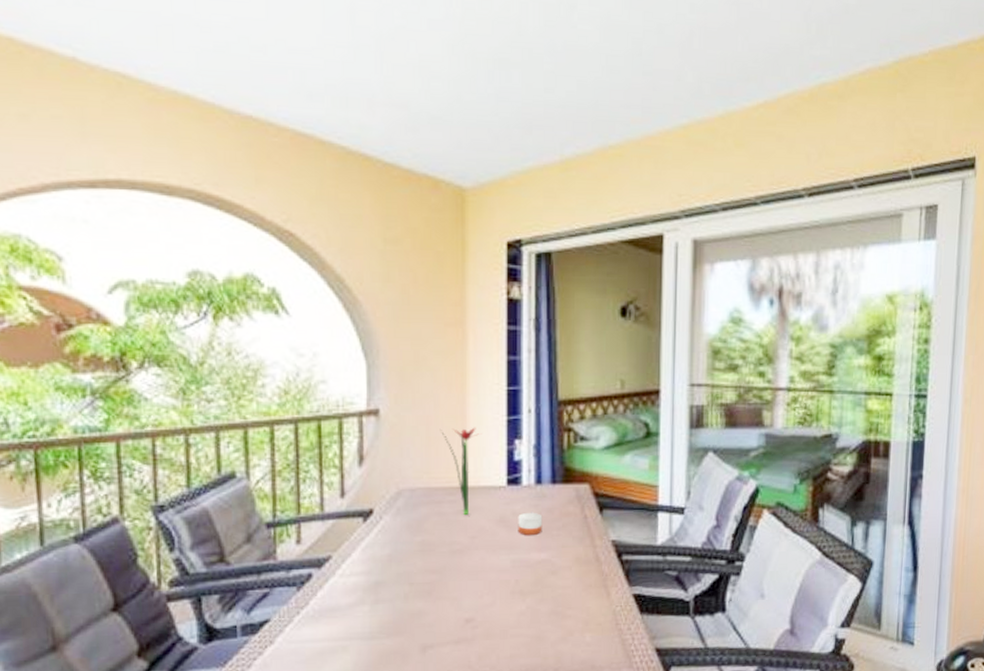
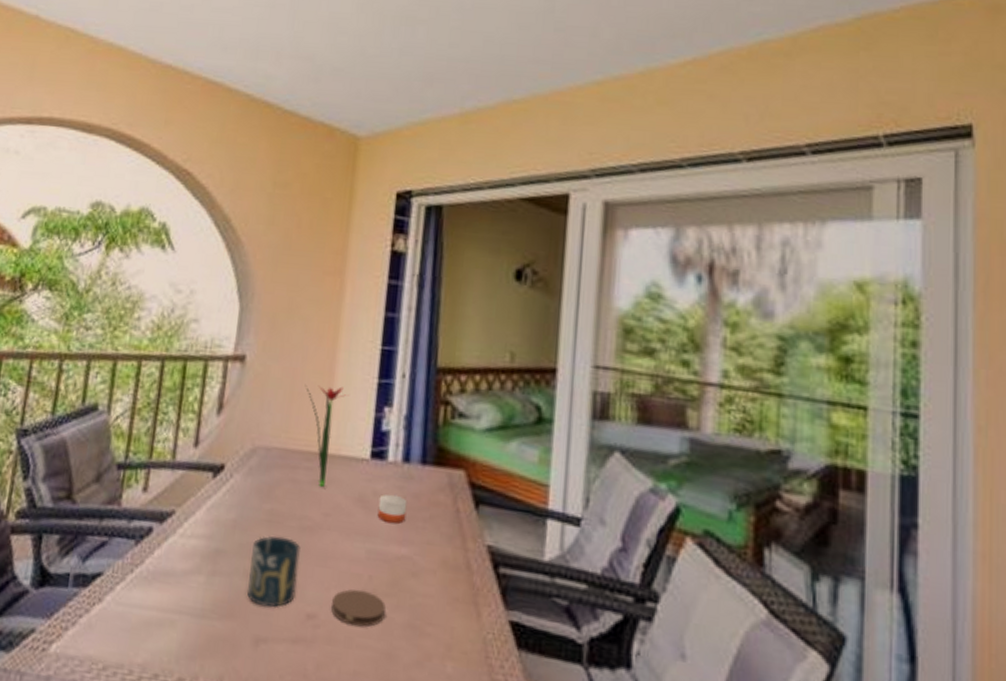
cup: none [410,561,453,620] -> present [247,536,300,608]
coaster: none [486,592,532,621] -> present [331,589,386,627]

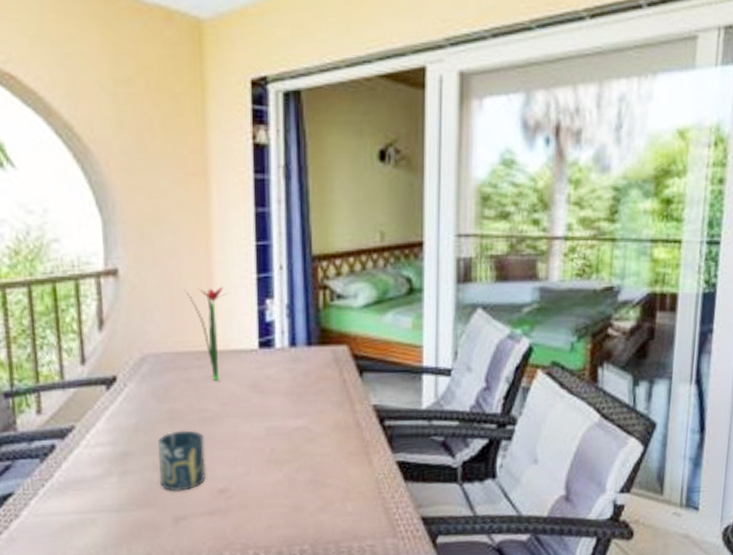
coaster: present [331,589,386,627] -> none [240,461,289,491]
candle: present [377,494,408,524] -> none [271,376,298,401]

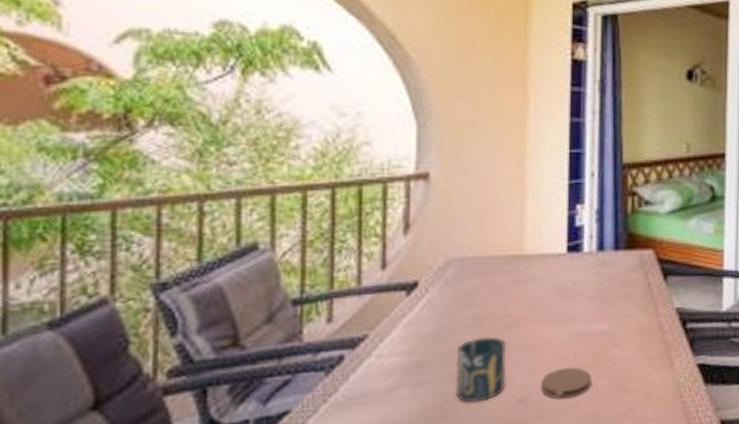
flower: present [184,286,230,380] -> none [495,191,541,285]
coaster: none [240,461,289,491] -> present [541,367,591,399]

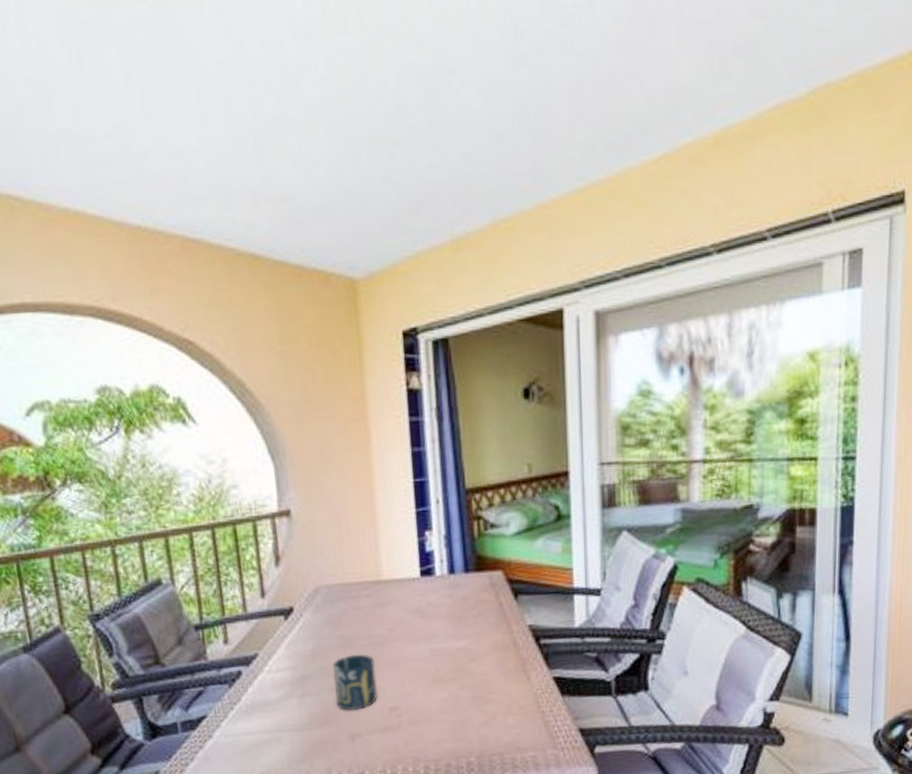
coaster: present [541,367,591,399] -> none [409,680,454,708]

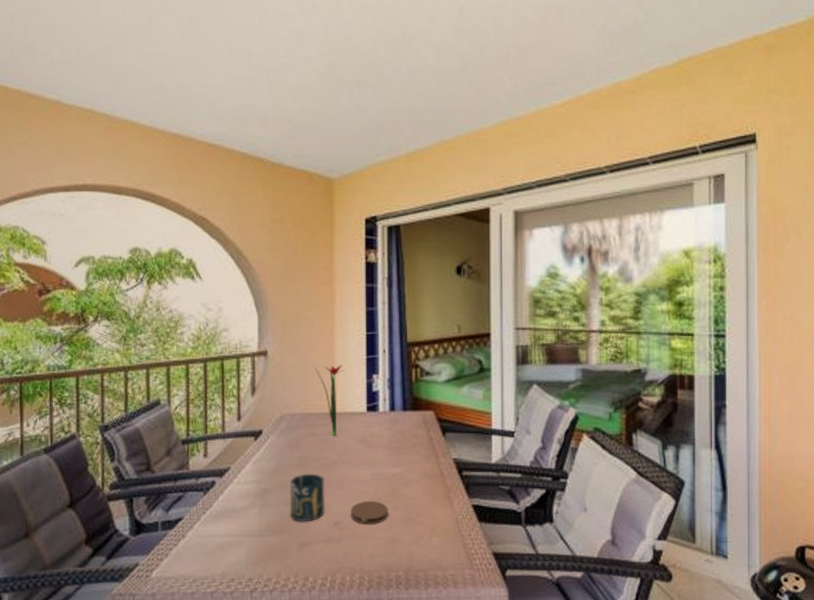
flower: none [350,521,392,608] -> present [313,364,346,435]
coaster: none [409,680,454,708] -> present [351,500,388,525]

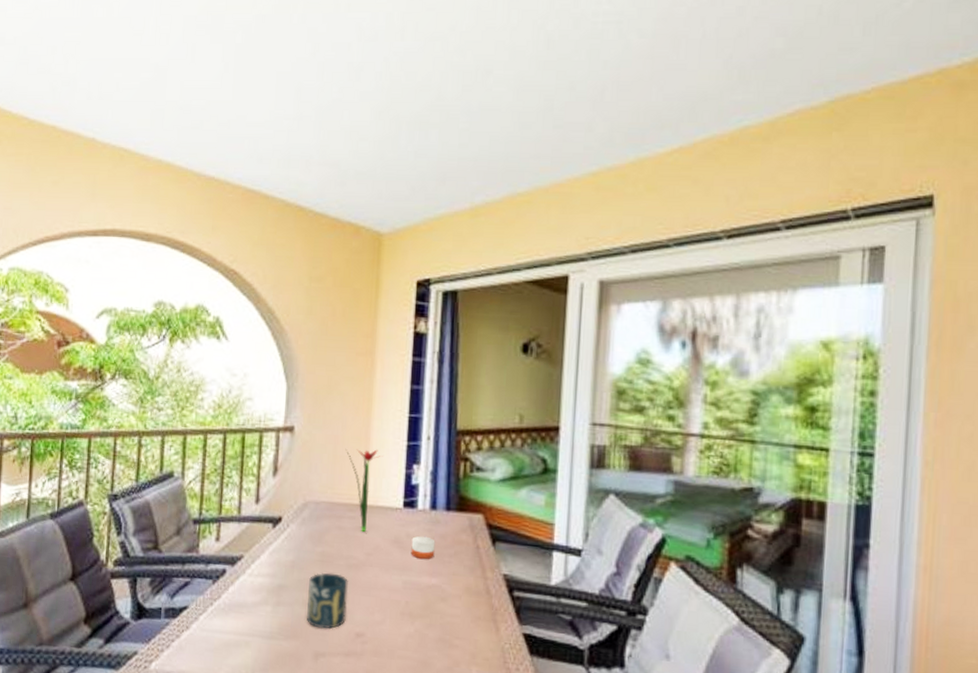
coaster: present [351,500,388,525] -> none [376,612,420,642]
candle: none [376,434,396,453] -> present [411,535,436,559]

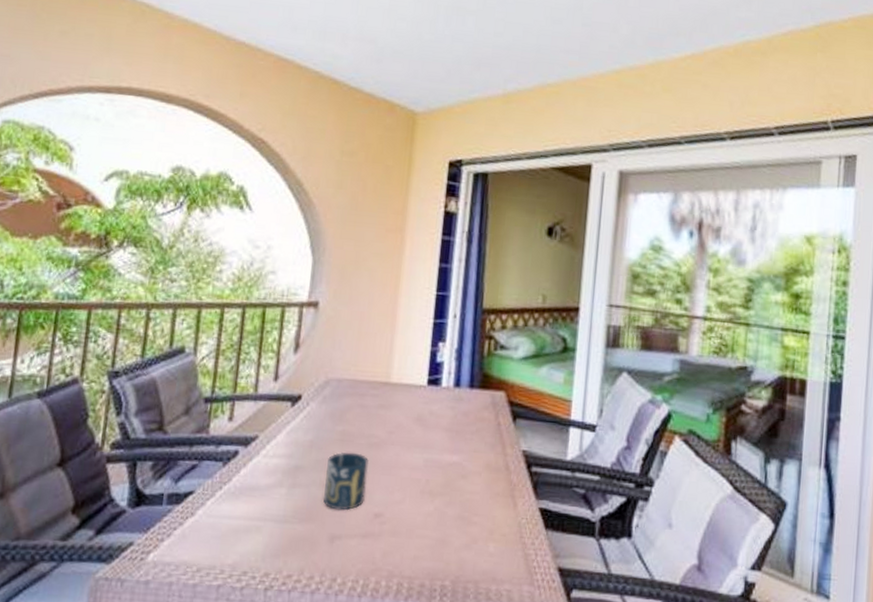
flower: present [345,449,383,532] -> none [371,326,409,410]
candle: present [411,535,436,559] -> none [433,413,458,437]

